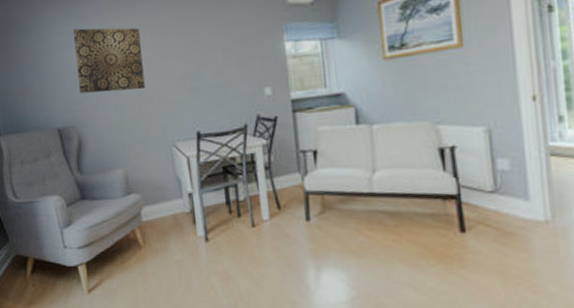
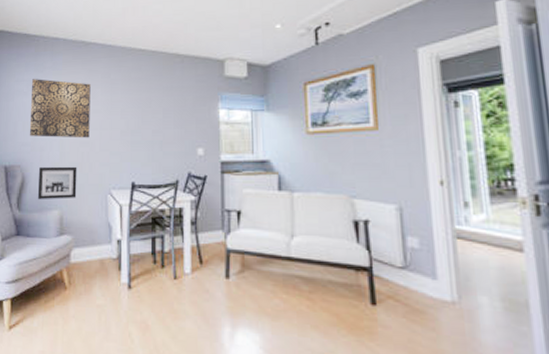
wall art: none [95,121,140,161] -> present [37,166,77,200]

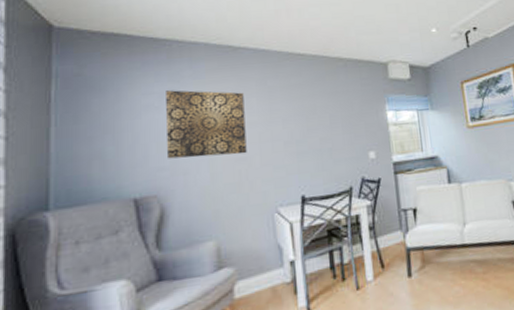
wall art: present [37,166,77,200] -> none [183,187,236,234]

